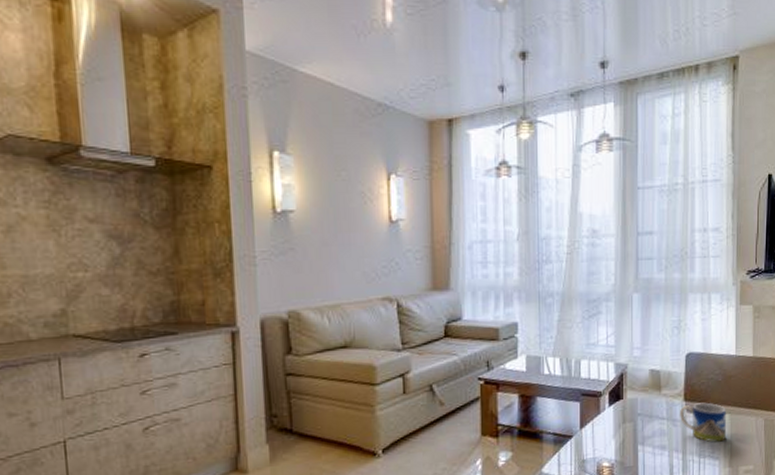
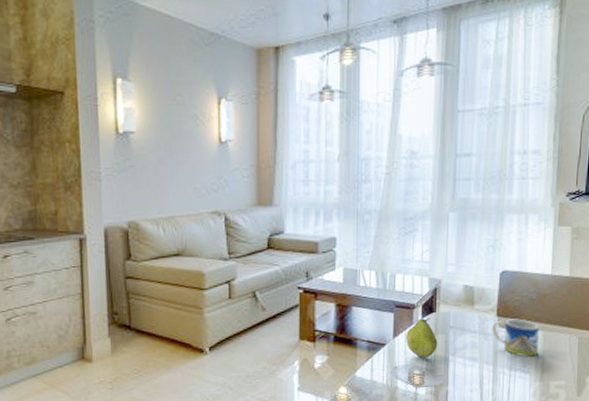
fruit: none [594,406,626,449] -> present [406,318,438,358]

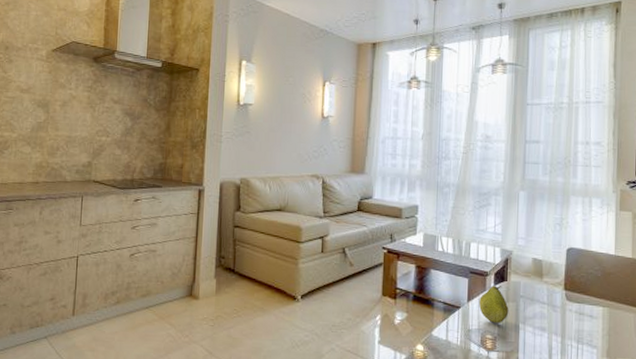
mug: present [492,319,539,357] -> none [560,293,605,332]

